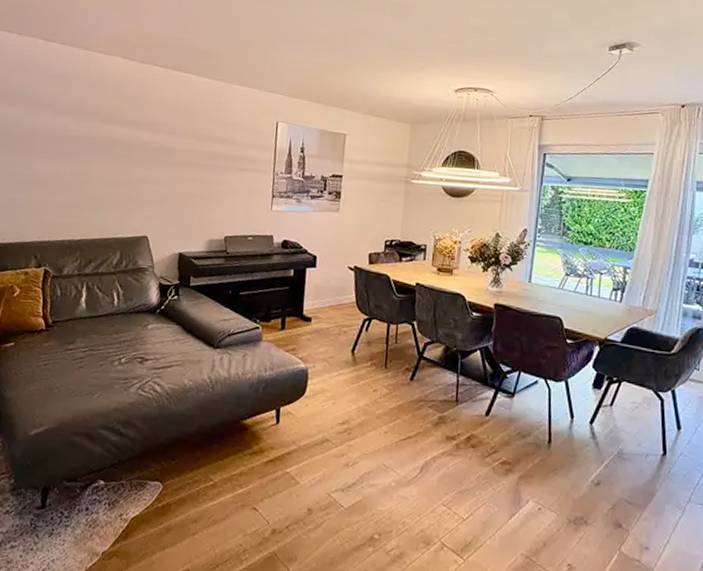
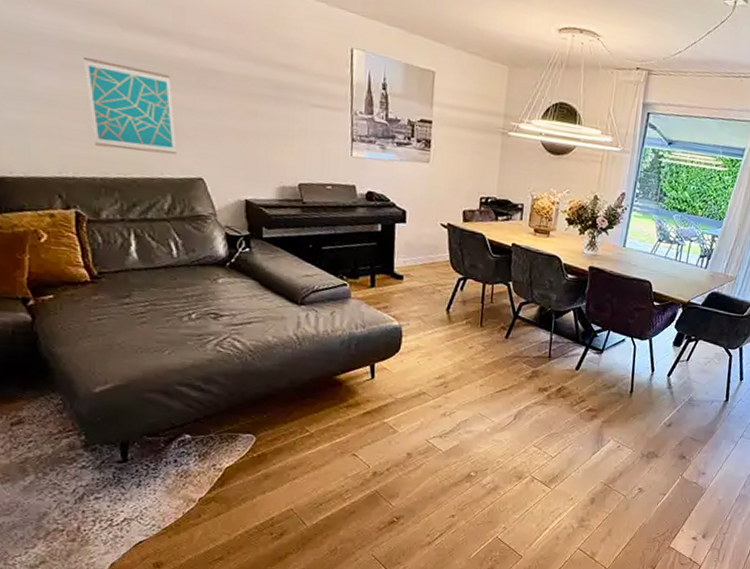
wall art: none [68,146,133,218] -> present [83,56,177,155]

